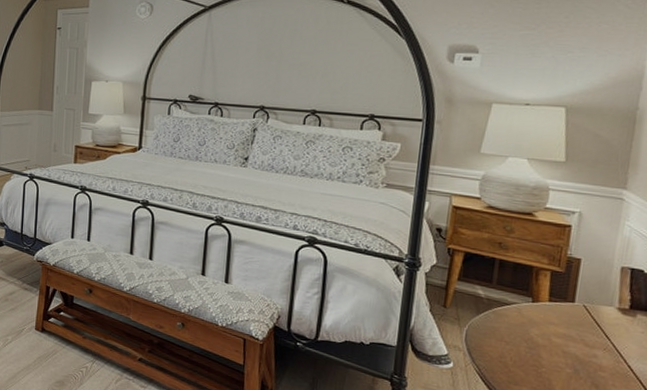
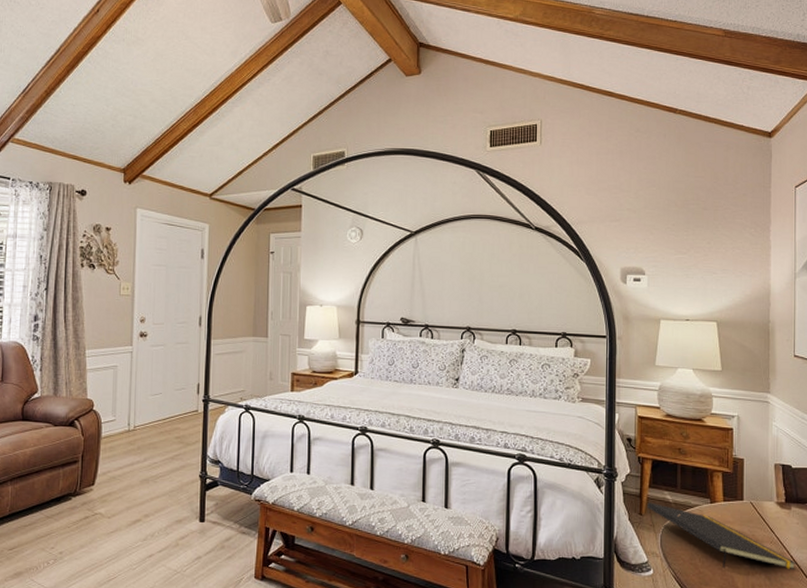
notepad: none [453,295,636,381] -> present [647,502,797,570]

